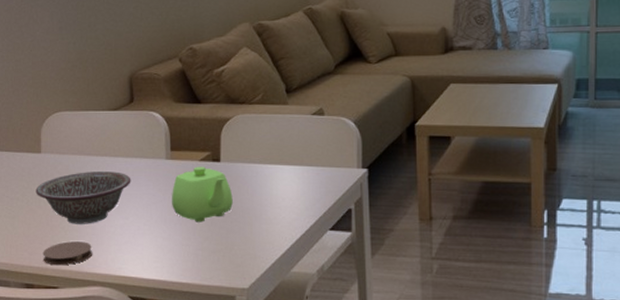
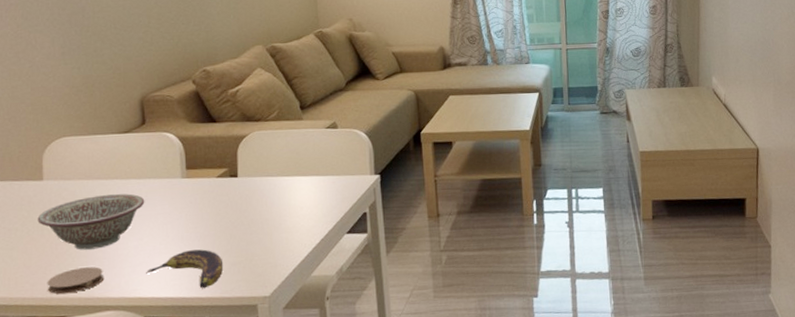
banana: none [131,233,204,274] -> present [146,249,224,289]
teapot: present [172,166,233,222] -> none [189,182,252,237]

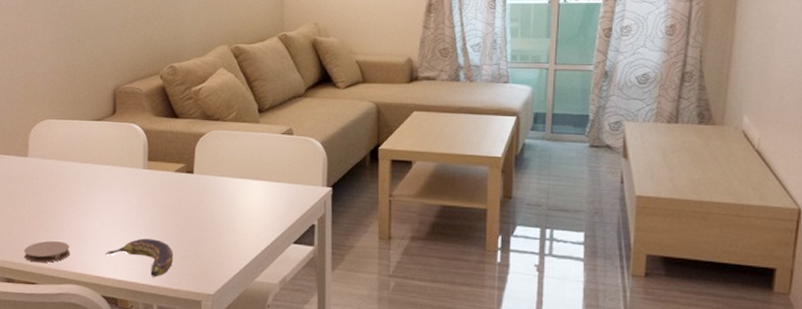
decorative bowl: present [37,193,145,250] -> none [21,176,110,226]

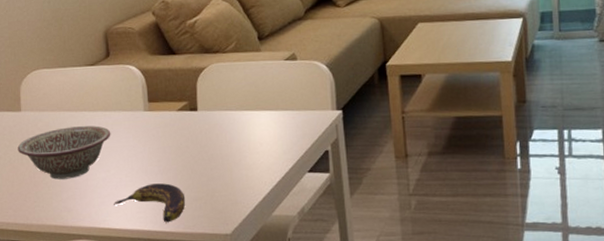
decorative bowl: none [21,176,110,226] -> present [17,125,111,180]
coaster: present [24,240,71,263] -> none [27,196,77,221]

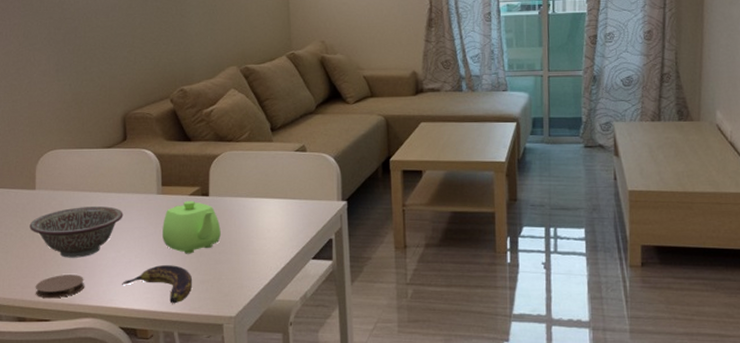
coaster: none [27,196,77,221] -> present [35,275,85,299]
teapot: none [151,116,212,172] -> present [163,200,221,254]

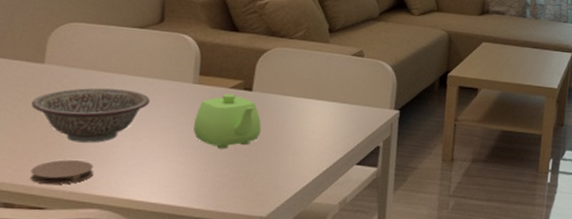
banana: present [122,265,193,304] -> none [139,158,223,200]

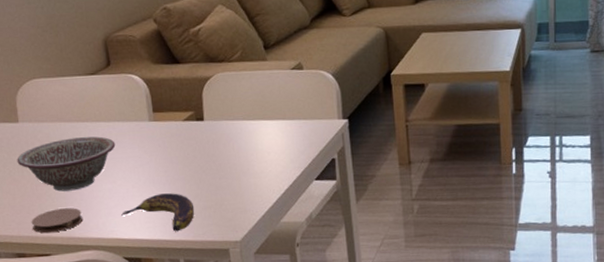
banana: none [139,158,223,200] -> present [121,193,195,232]
teapot: present [193,93,262,149] -> none [158,126,220,181]

